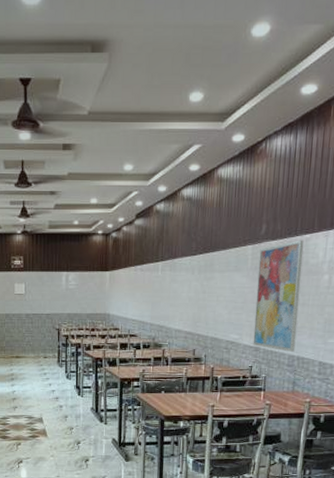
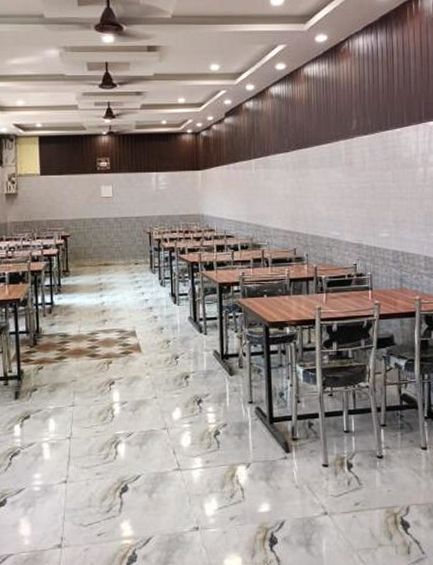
wall art: present [253,240,304,352] -> none [352,134,399,247]

